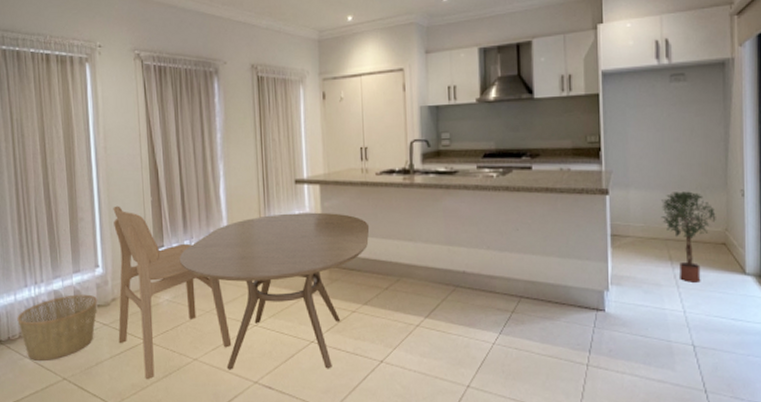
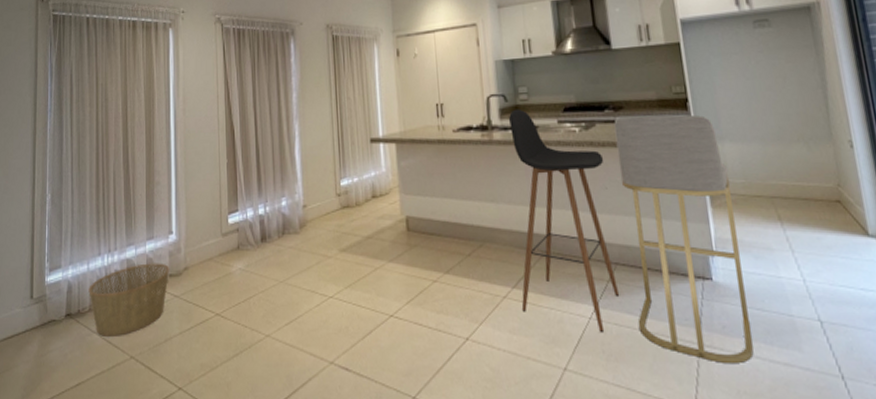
dining chair: present [113,205,232,380] -> none [189,168,306,359]
dining table: present [179,212,370,370] -> none [253,172,449,348]
bar stool: none [430,154,522,356] -> present [508,109,620,334]
bar stool: none [530,162,633,380] -> present [614,115,754,363]
potted tree: present [660,191,716,282] -> none [761,143,826,246]

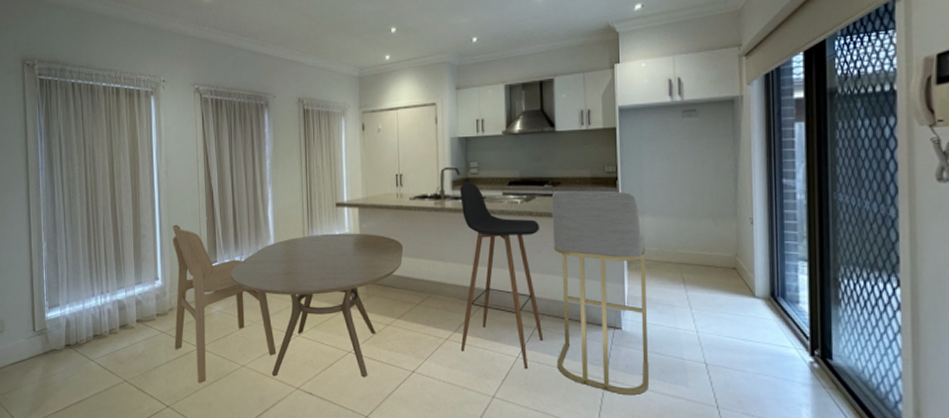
basket: present [88,263,170,336] -> none [85,304,157,364]
dining chair: none [189,168,306,359] -> present [172,224,277,384]
dining table: none [253,172,449,348] -> present [230,233,404,378]

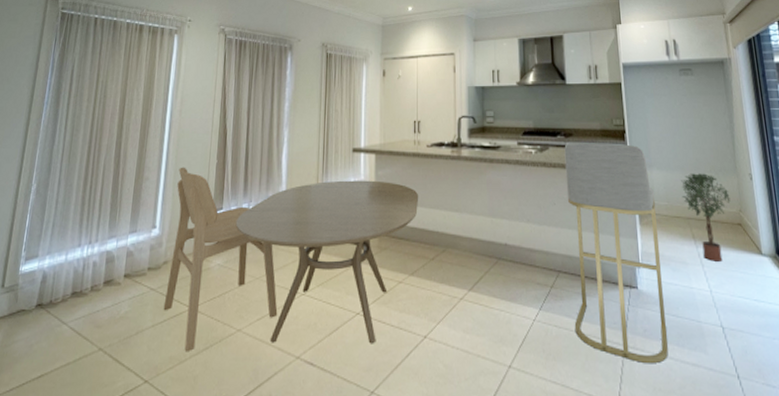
bar stool: present [459,181,544,370] -> none [475,130,561,334]
potted tree: none [674,219,727,304] -> present [681,173,731,262]

